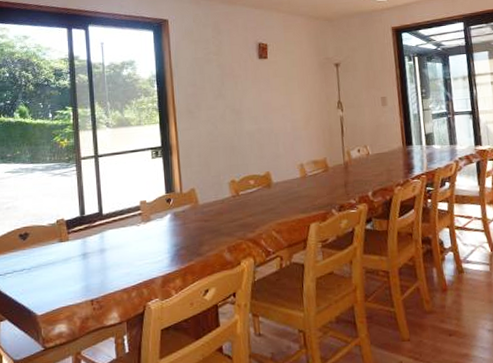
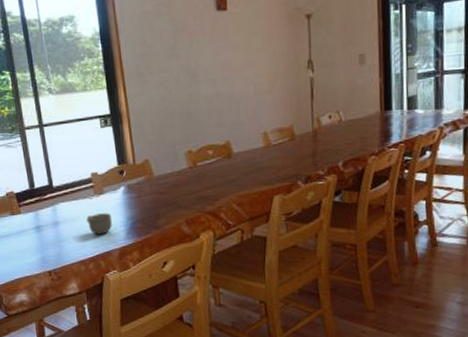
cup: none [132,240,157,262] -> present [86,213,112,235]

